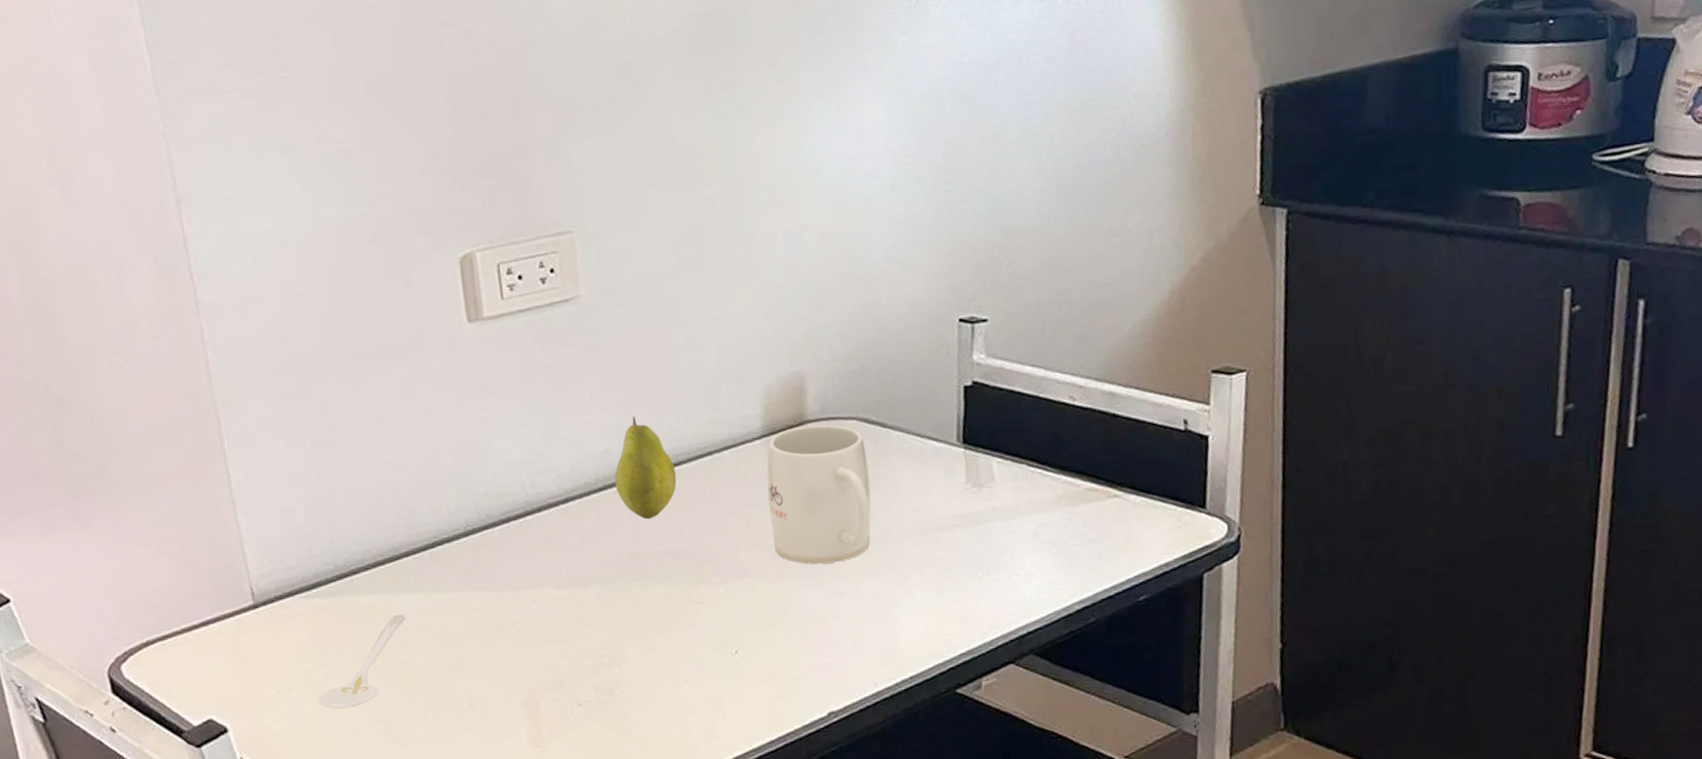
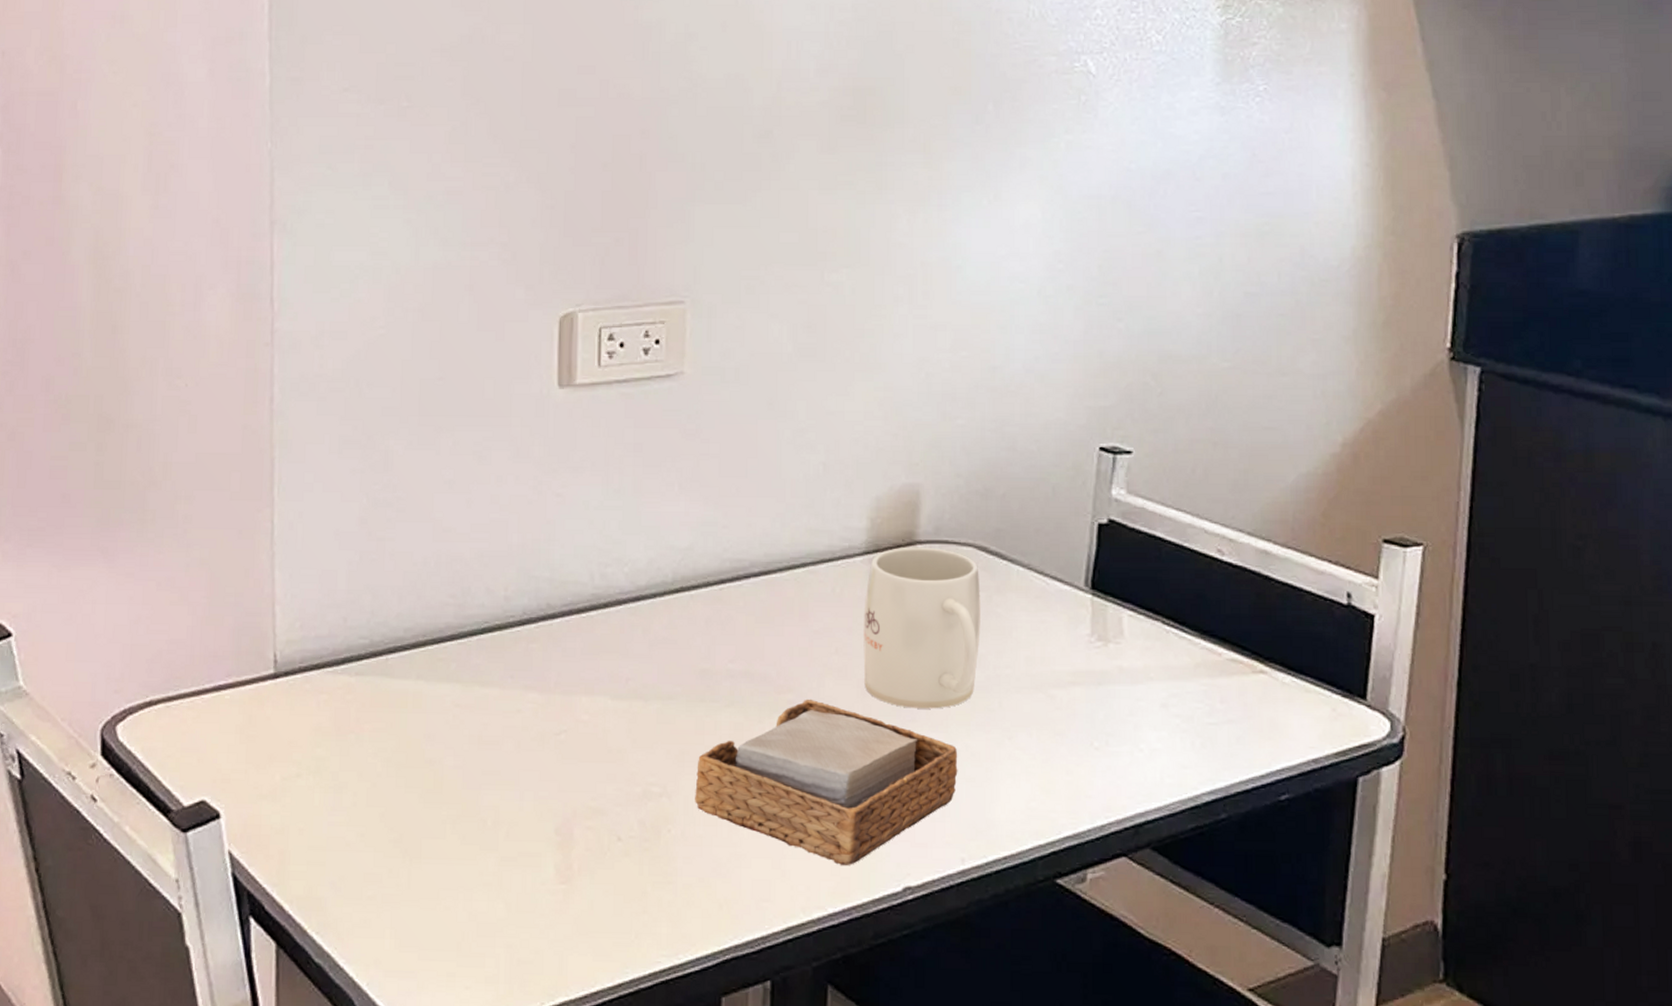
stirrer: present [318,614,406,709] -> none [326,705,440,808]
fruit: present [614,416,677,519] -> none [694,512,764,632]
napkin holder: none [638,567,864,702] -> present [695,699,958,865]

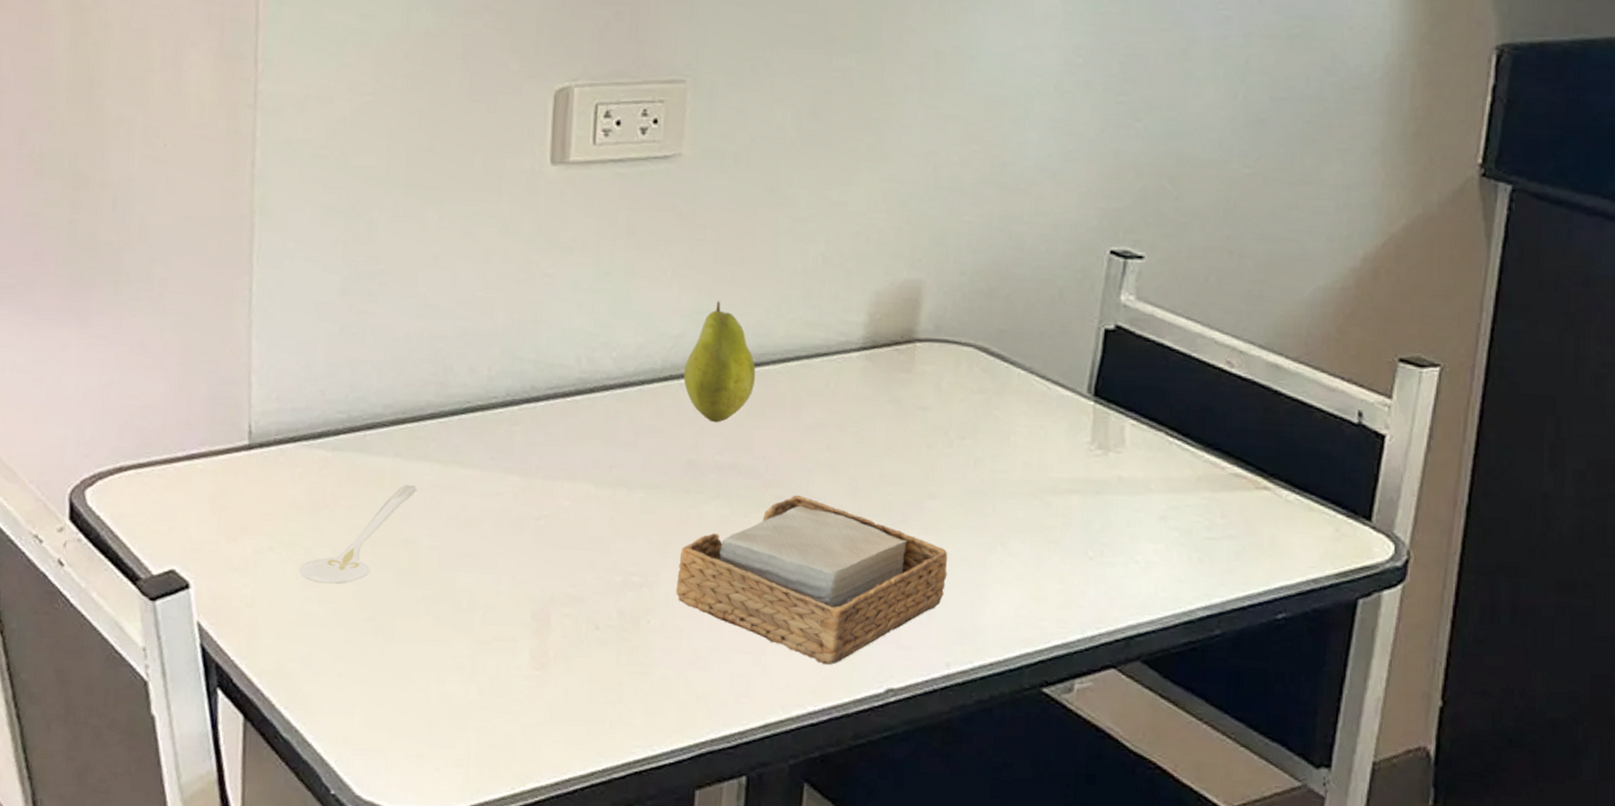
stirrer: none [326,705,440,808] -> present [299,484,417,584]
fruit: none [694,512,764,632] -> present [683,300,756,423]
mug: present [863,547,981,709] -> none [855,344,980,511]

